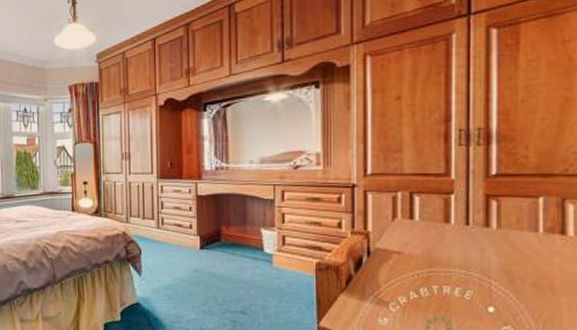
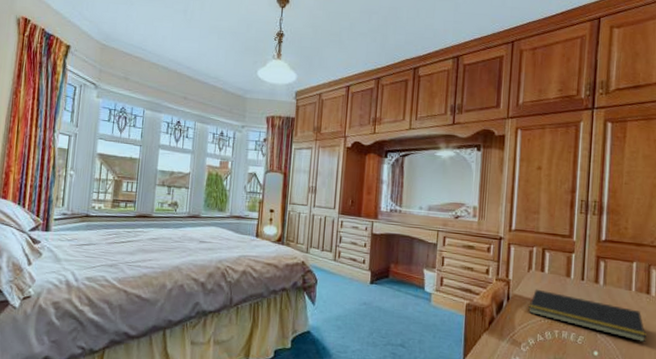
notepad: none [396,240,563,294] -> present [528,289,646,343]

